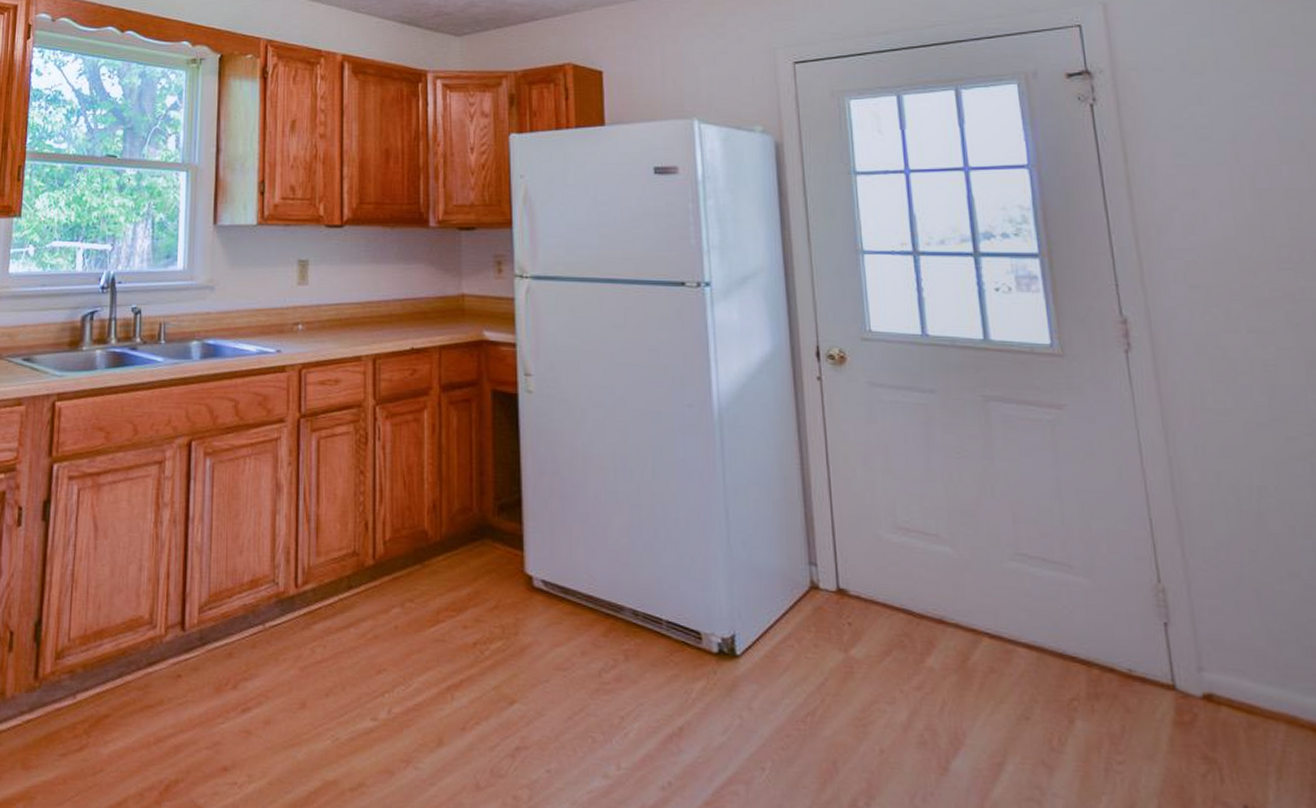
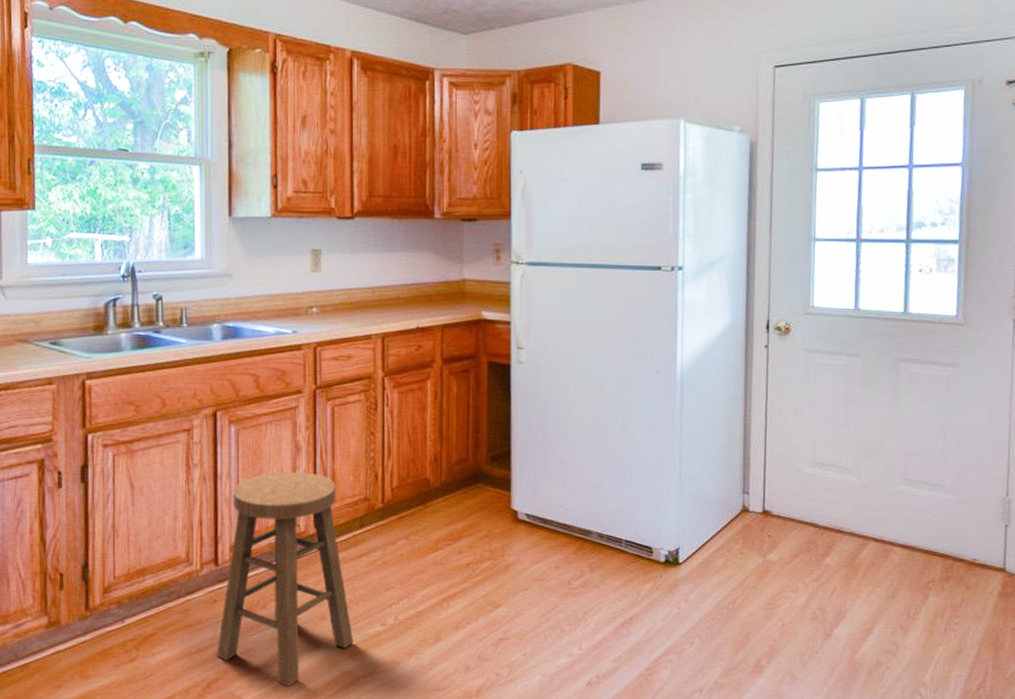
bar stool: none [178,516,339,797] -> present [216,472,354,687]

